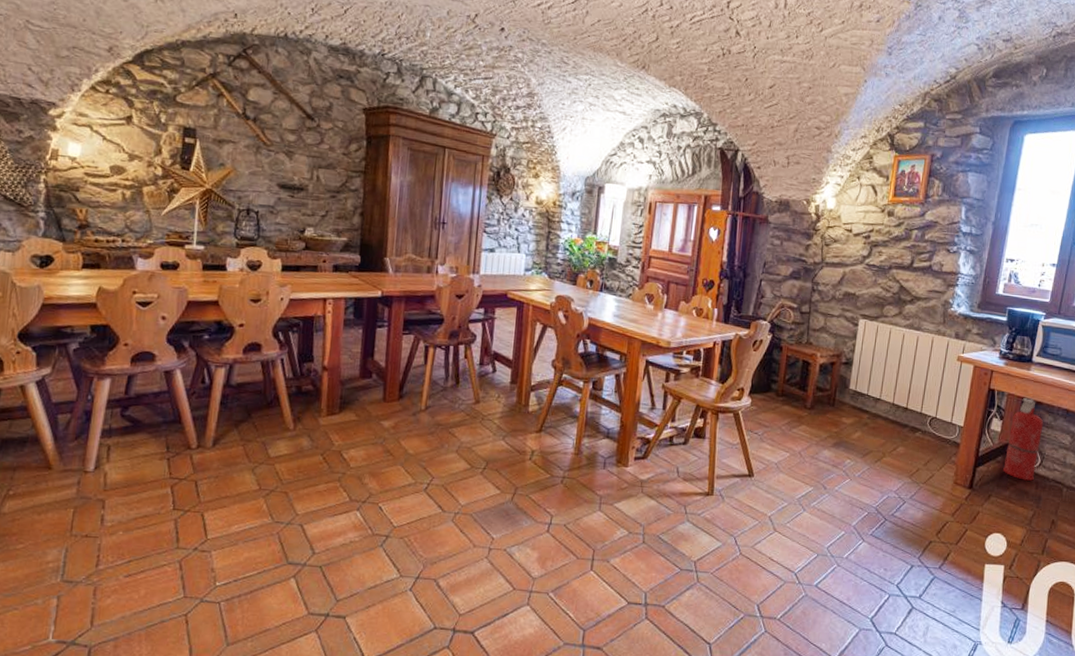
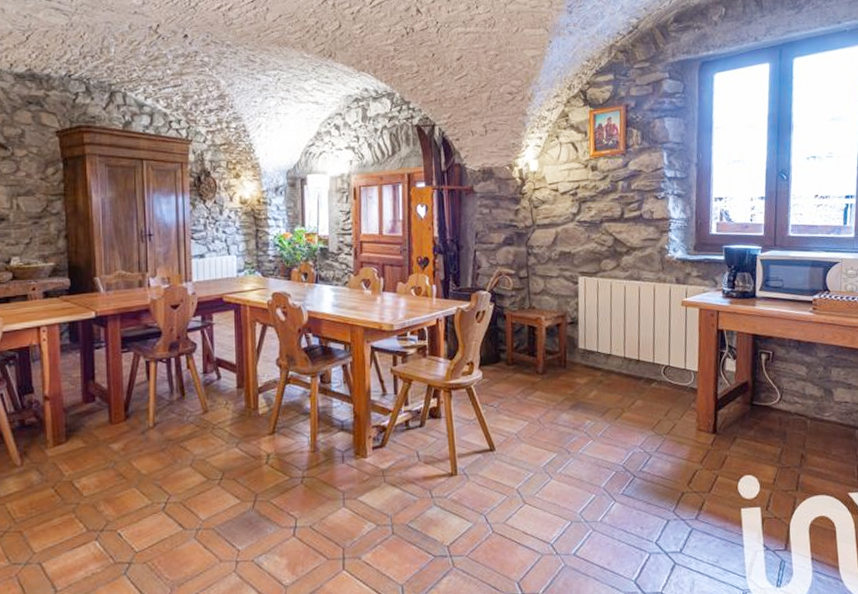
fire extinguisher: present [1003,397,1044,481] -> none [744,333,778,418]

